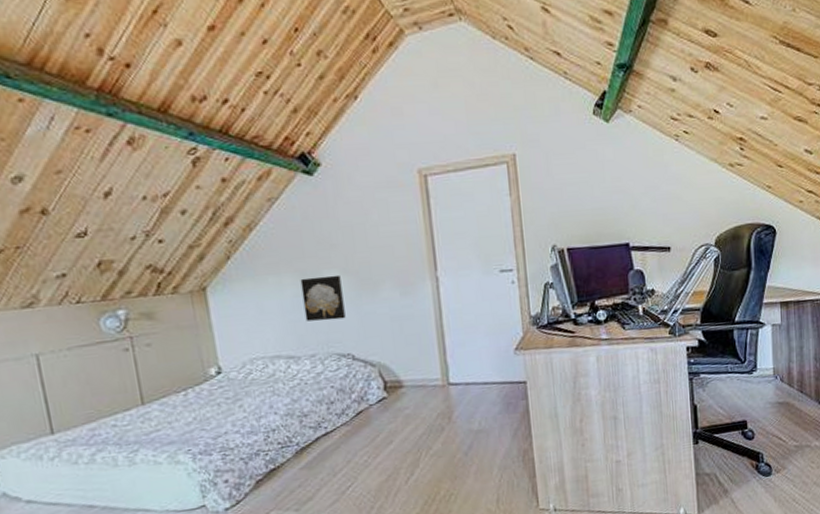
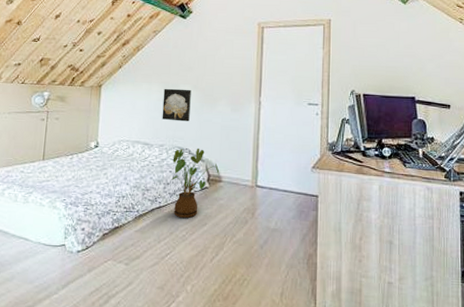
house plant: none [331,350,399,442] -> present [171,148,220,219]

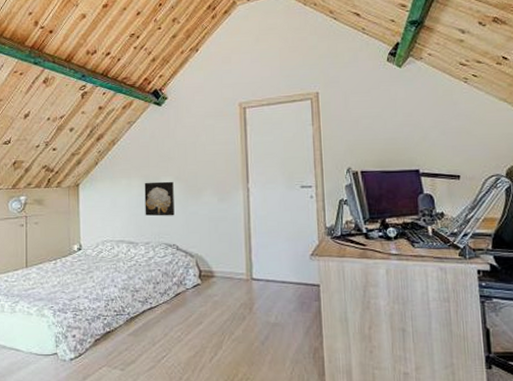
house plant: present [171,148,220,219] -> none [160,243,211,319]

